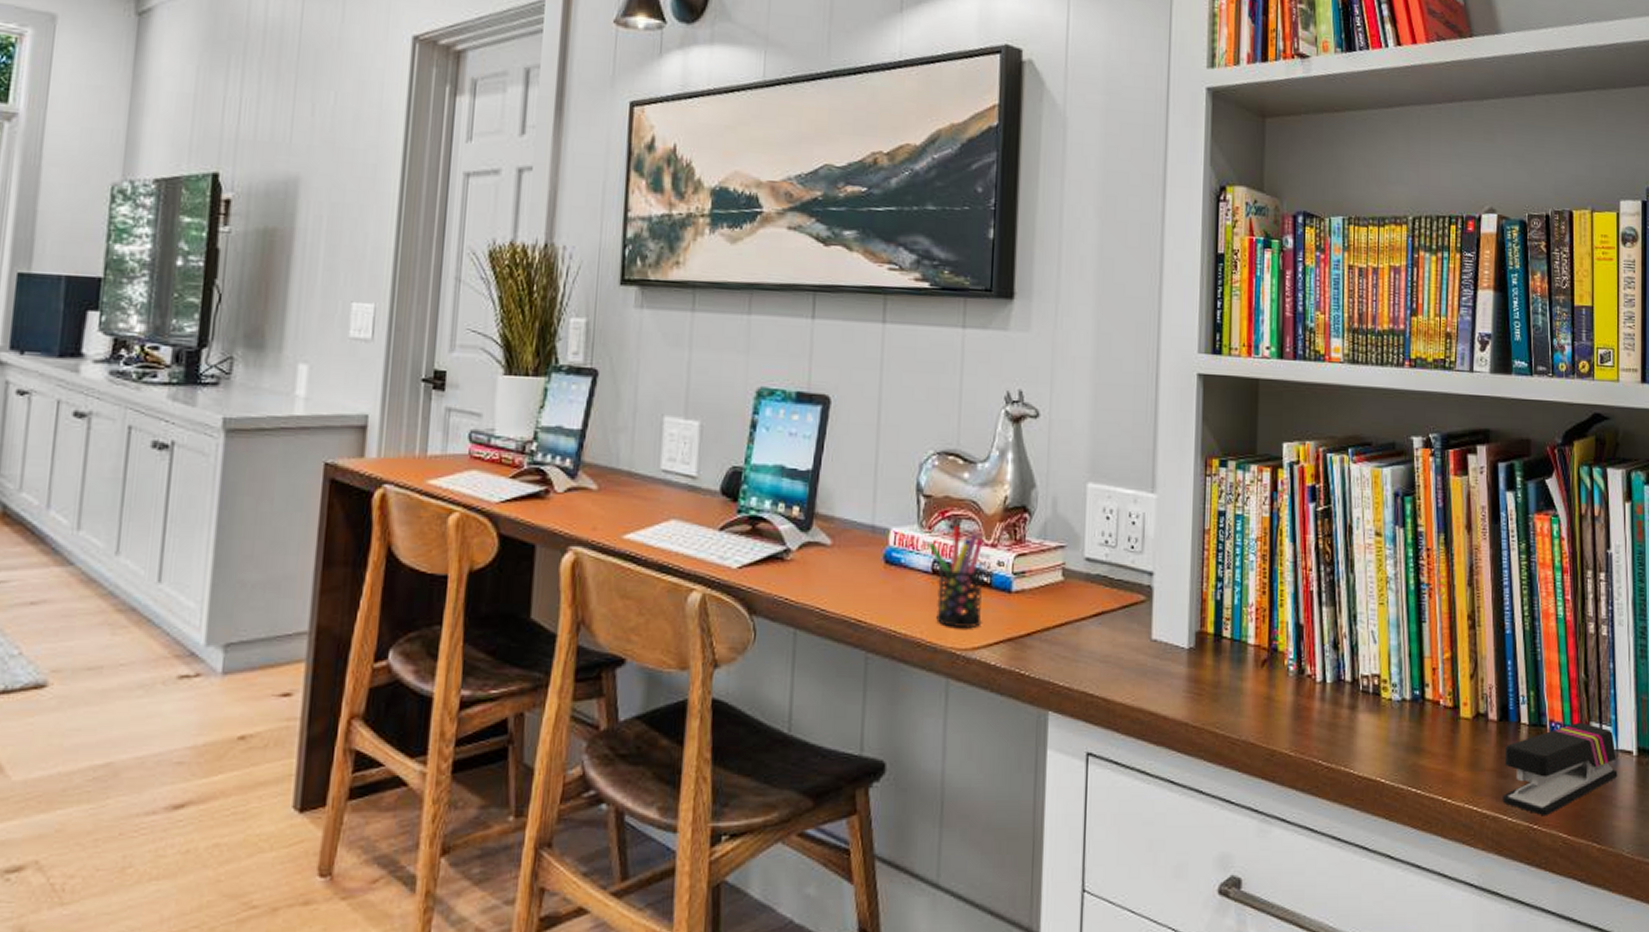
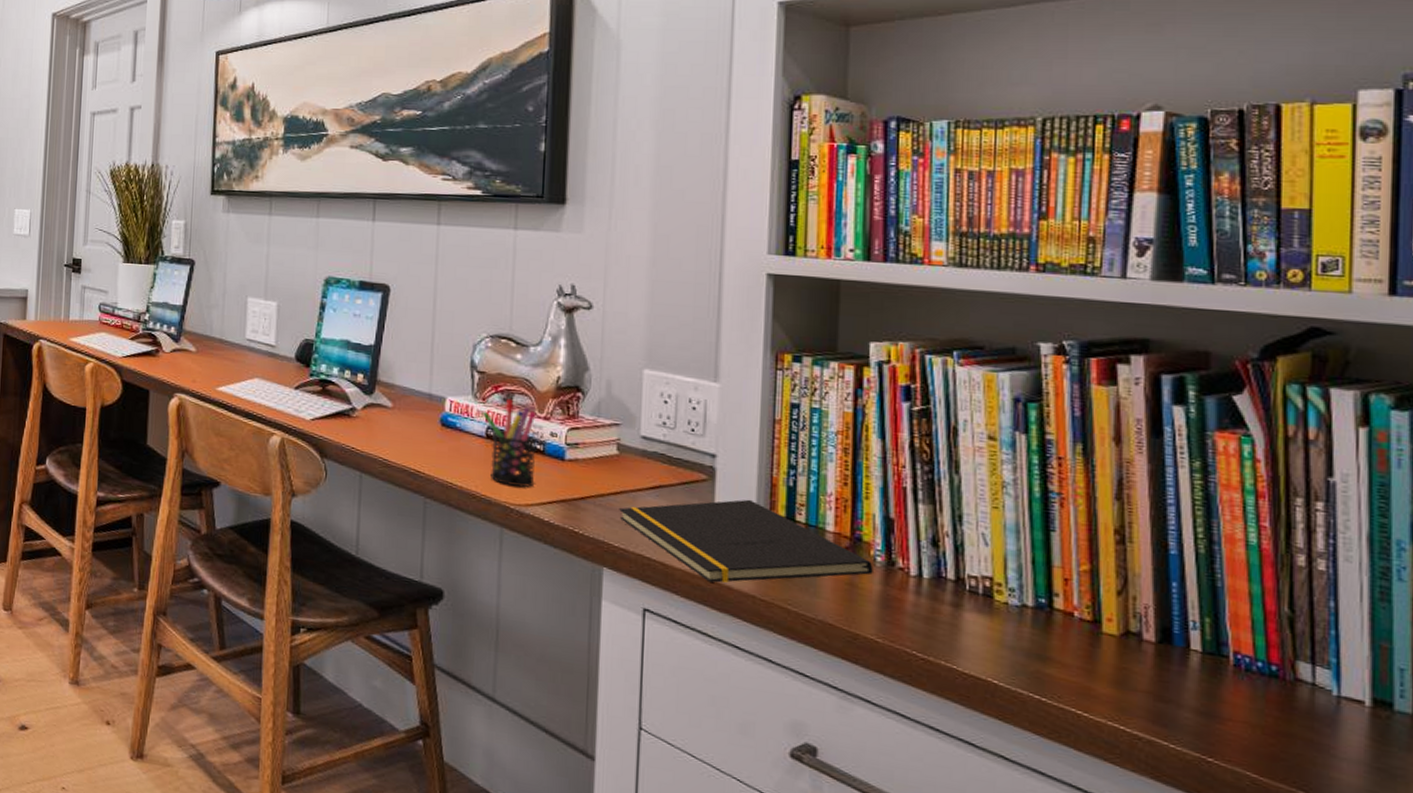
notepad: none [1064,618,1287,714] -> present [619,499,874,583]
stapler: present [1502,722,1618,816] -> none [1162,658,1340,751]

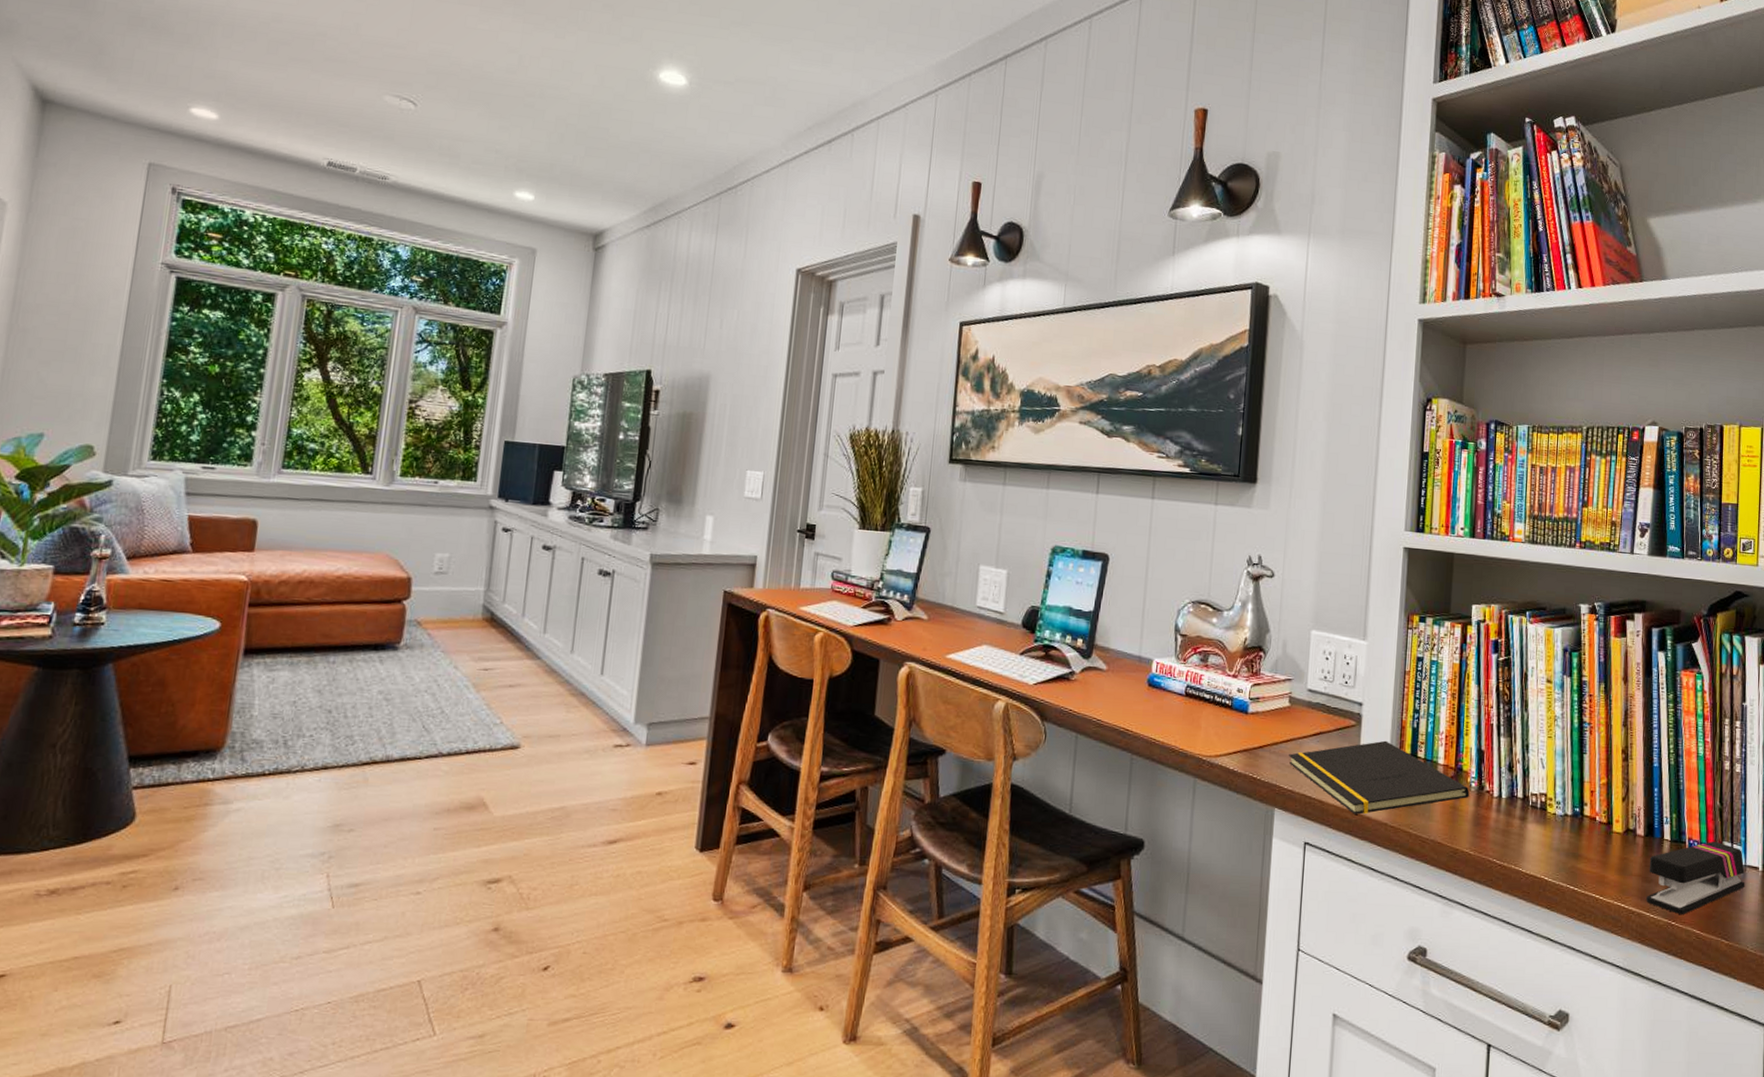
pen holder: present [481,398,537,487] -> none [1182,658,1227,739]
stapler: none [1162,658,1340,751] -> present [1646,841,1745,915]

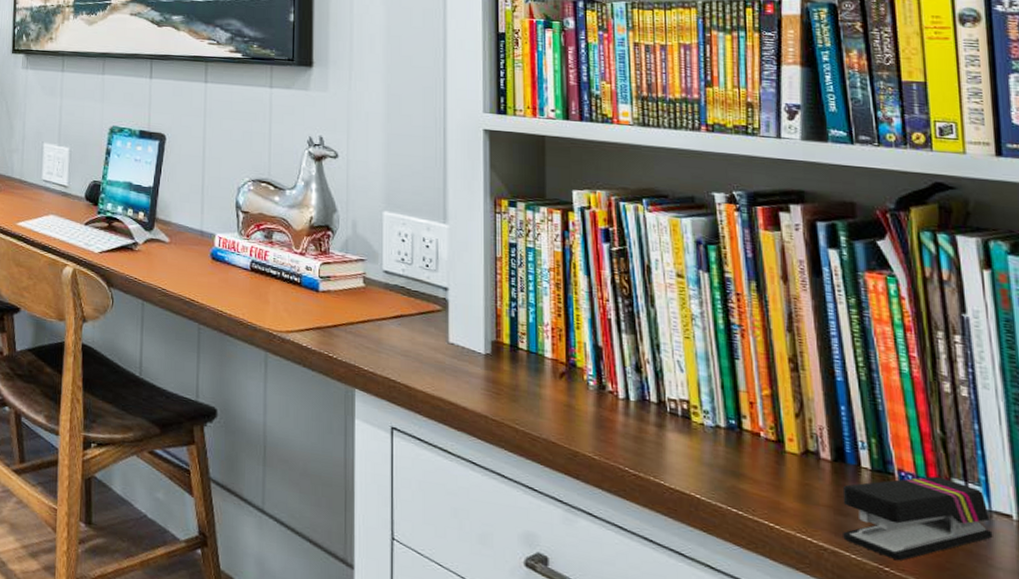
notepad: present [1289,740,1470,815] -> none [367,328,587,404]

